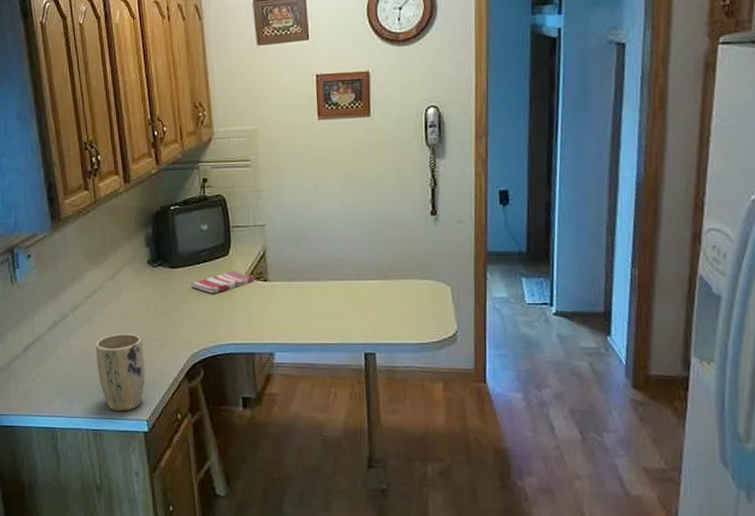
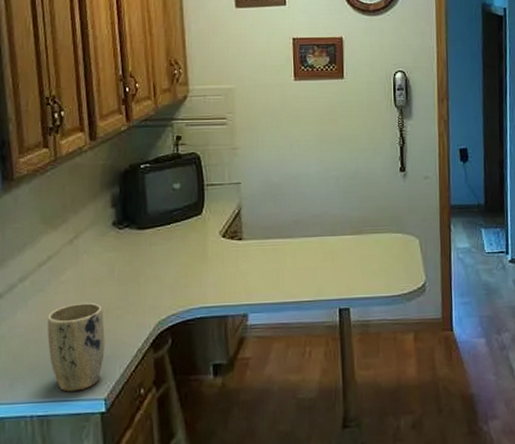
dish towel: present [190,270,255,294] -> none [160,230,229,255]

